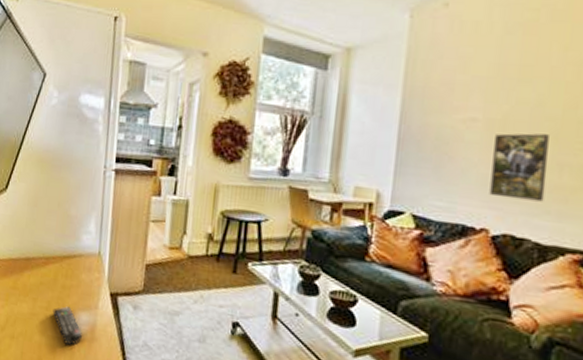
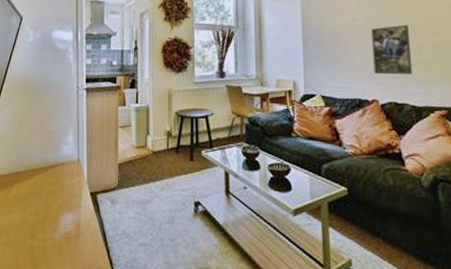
remote control: present [53,306,82,346] -> none [41,210,69,245]

